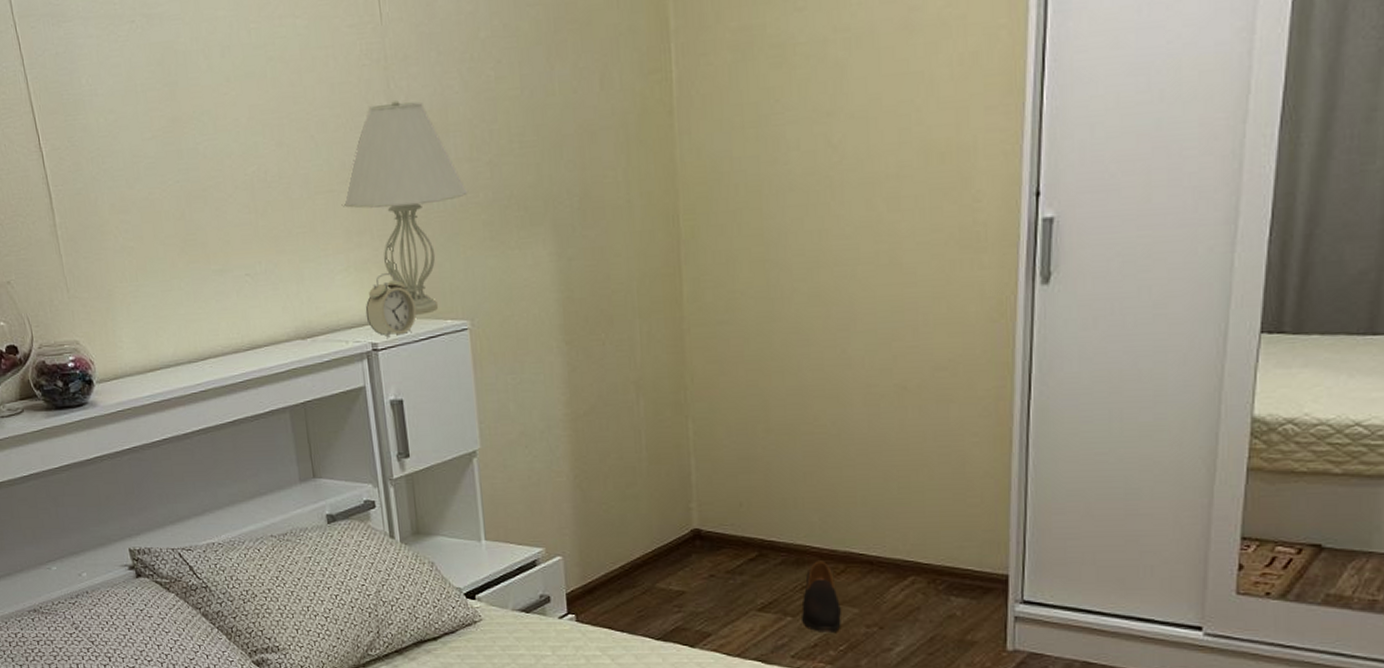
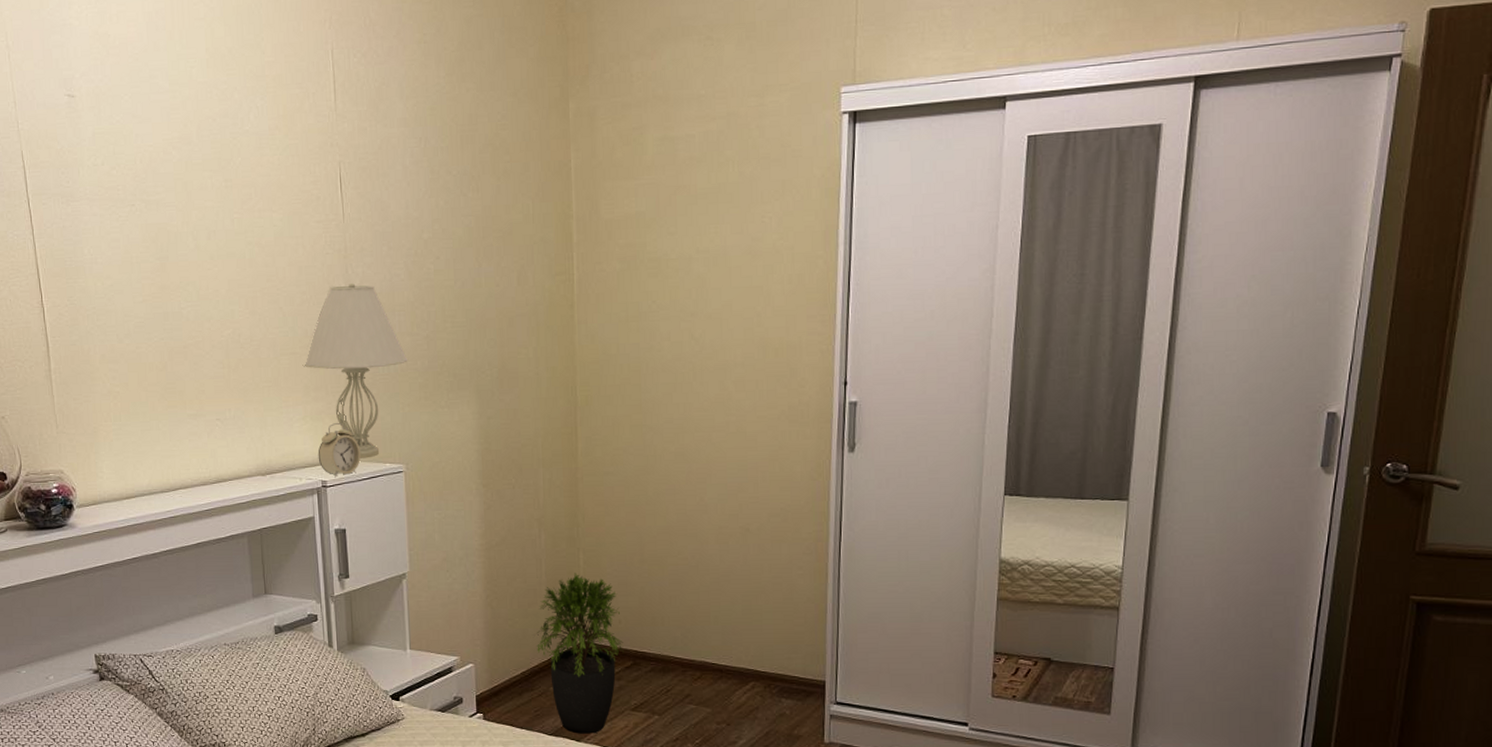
potted plant: none [637,446,747,639] -> present [536,573,624,734]
shoe: present [802,560,841,634] -> none [666,669,697,730]

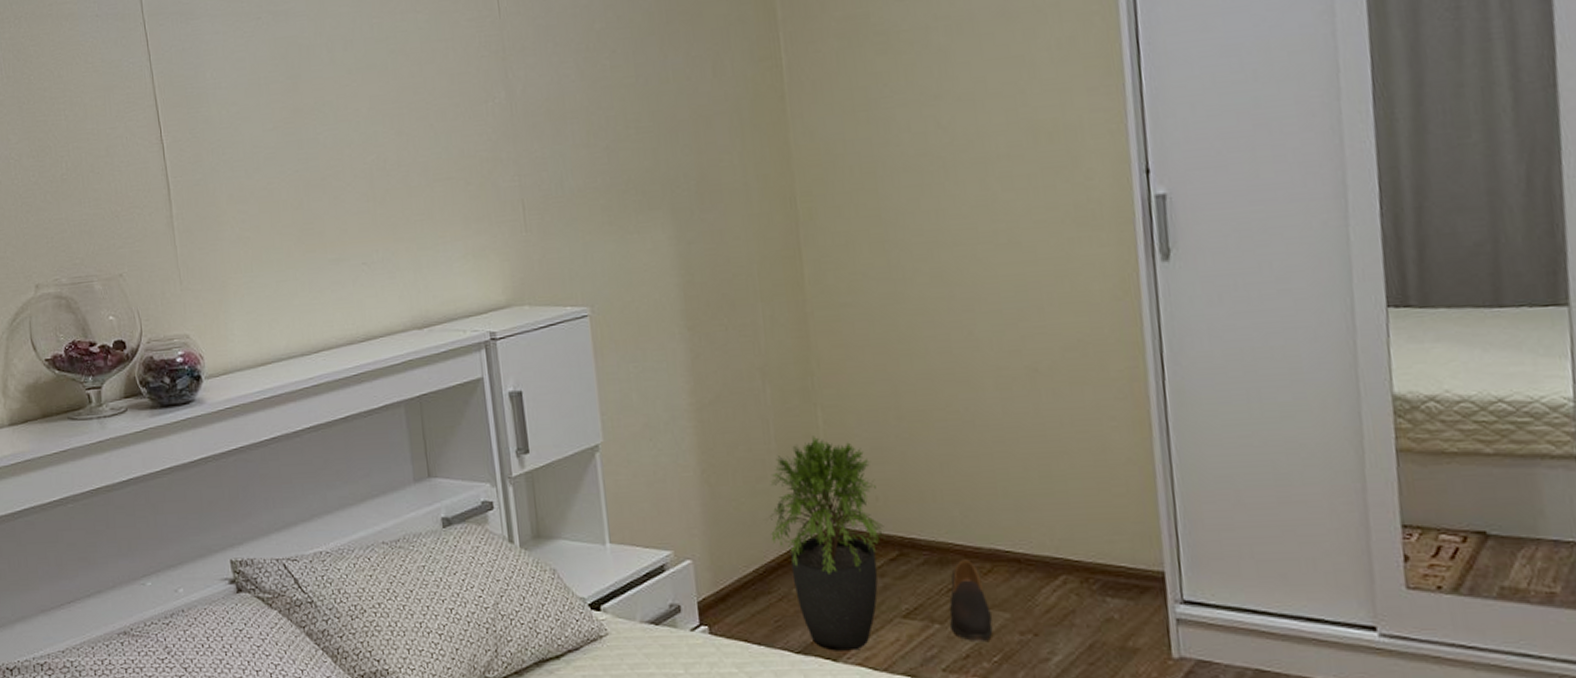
table lamp: present [302,282,408,459] -> none [460,88,585,302]
alarm clock: present [318,422,361,478] -> none [483,258,535,328]
shoe: none [666,669,697,730] -> present [949,559,993,643]

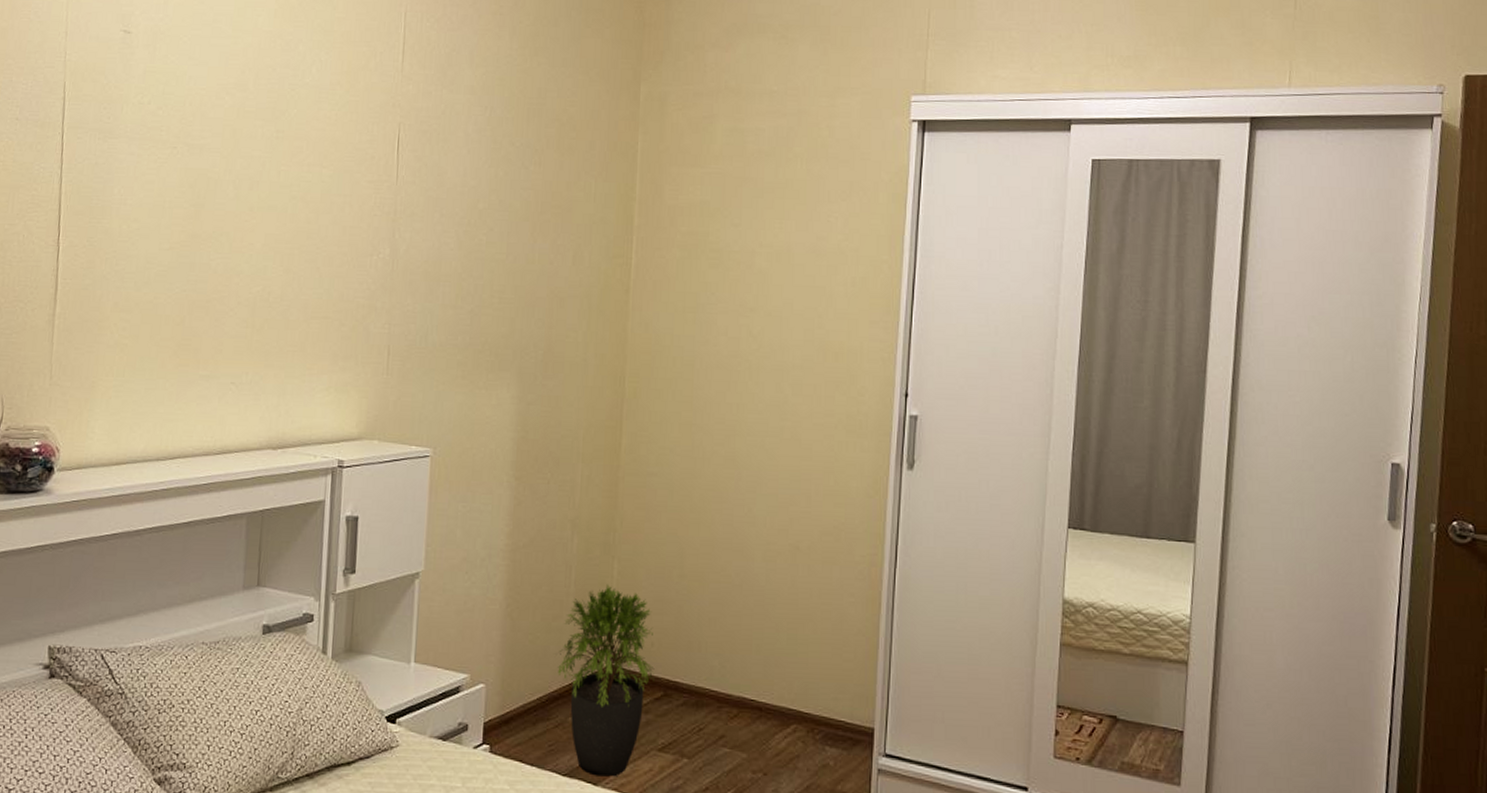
shoe: present [949,559,993,643] -> none [697,704,731,778]

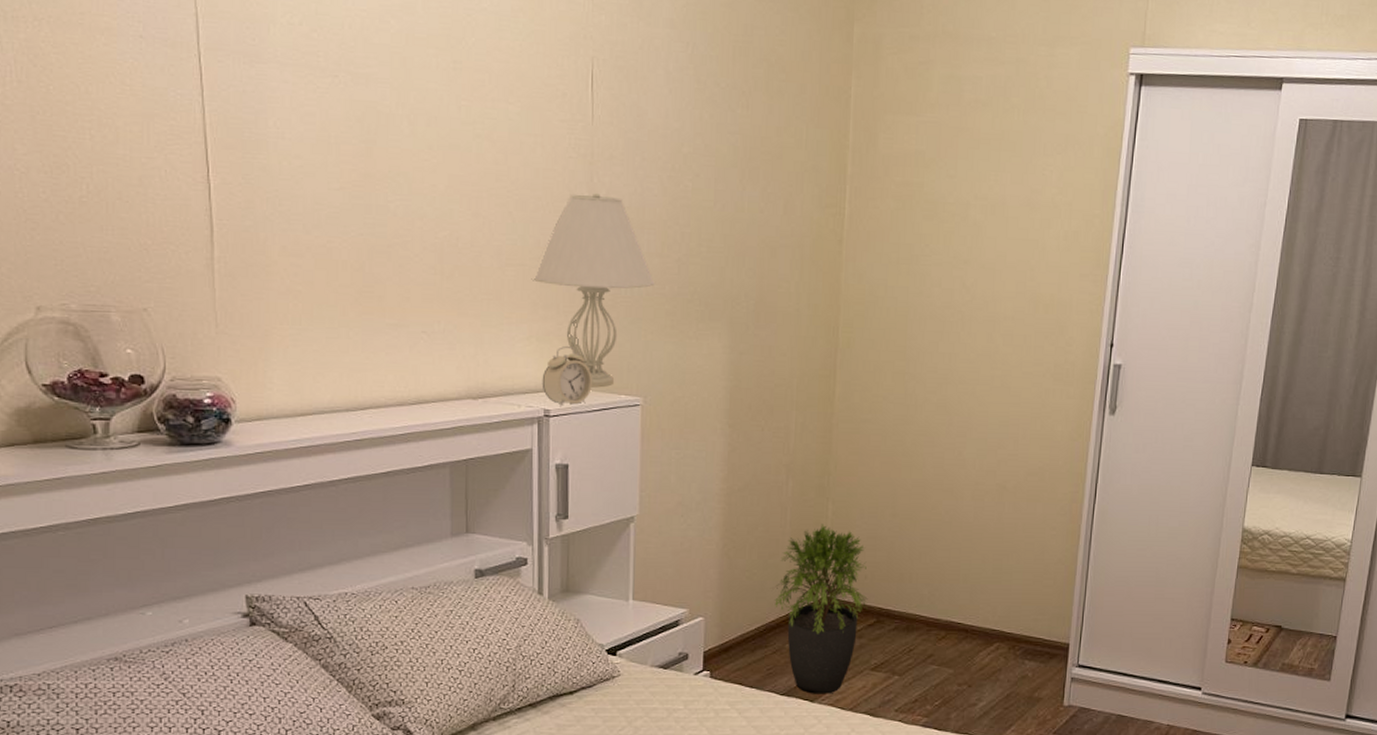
table lamp: none [333,247,448,439] -> present [531,192,655,388]
alarm clock: none [337,396,385,458] -> present [542,345,592,407]

